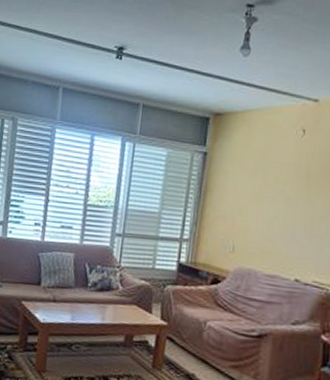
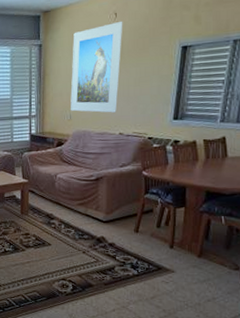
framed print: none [235,139,312,252] -> present [70,21,123,113]

